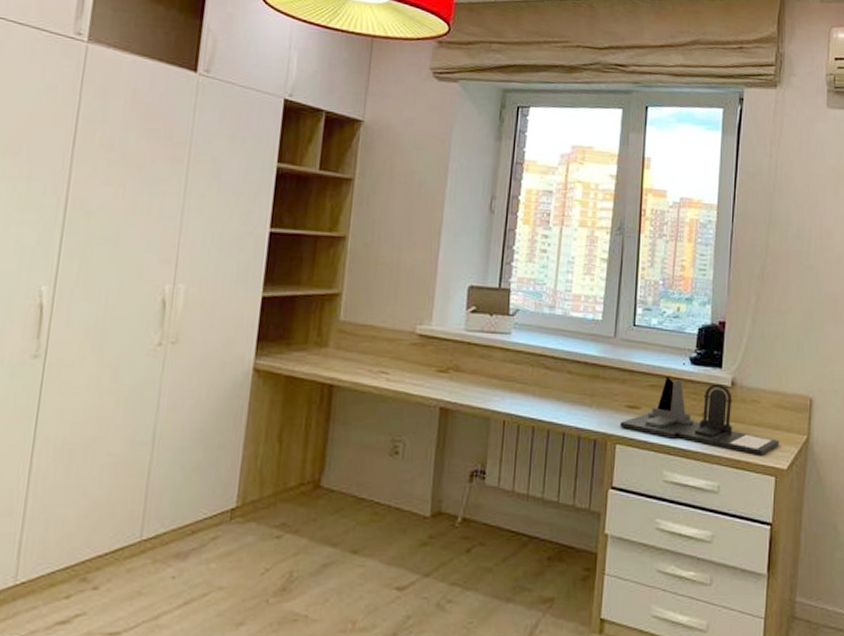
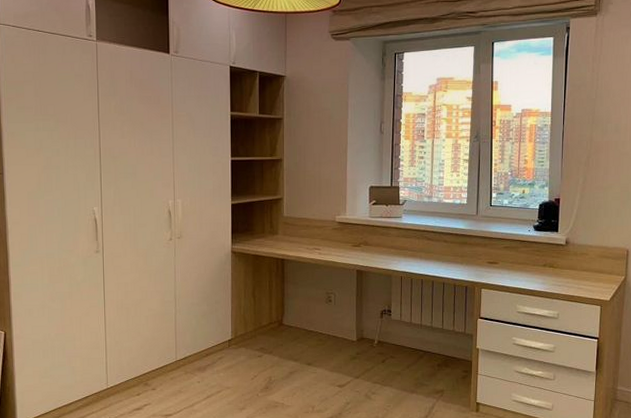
desk organizer: present [619,376,780,457] -> none [483,240,604,293]

